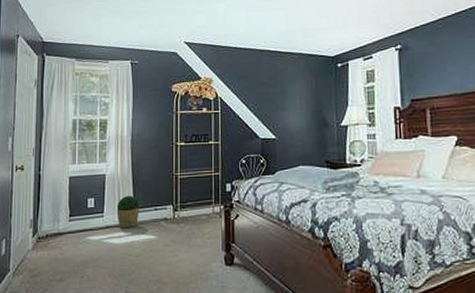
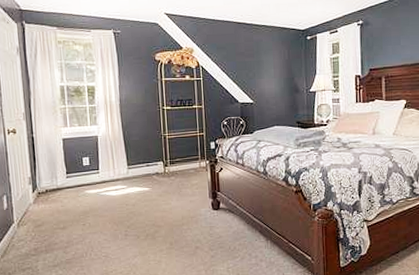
potted plant: present [117,196,140,229] -> none [111,154,133,183]

